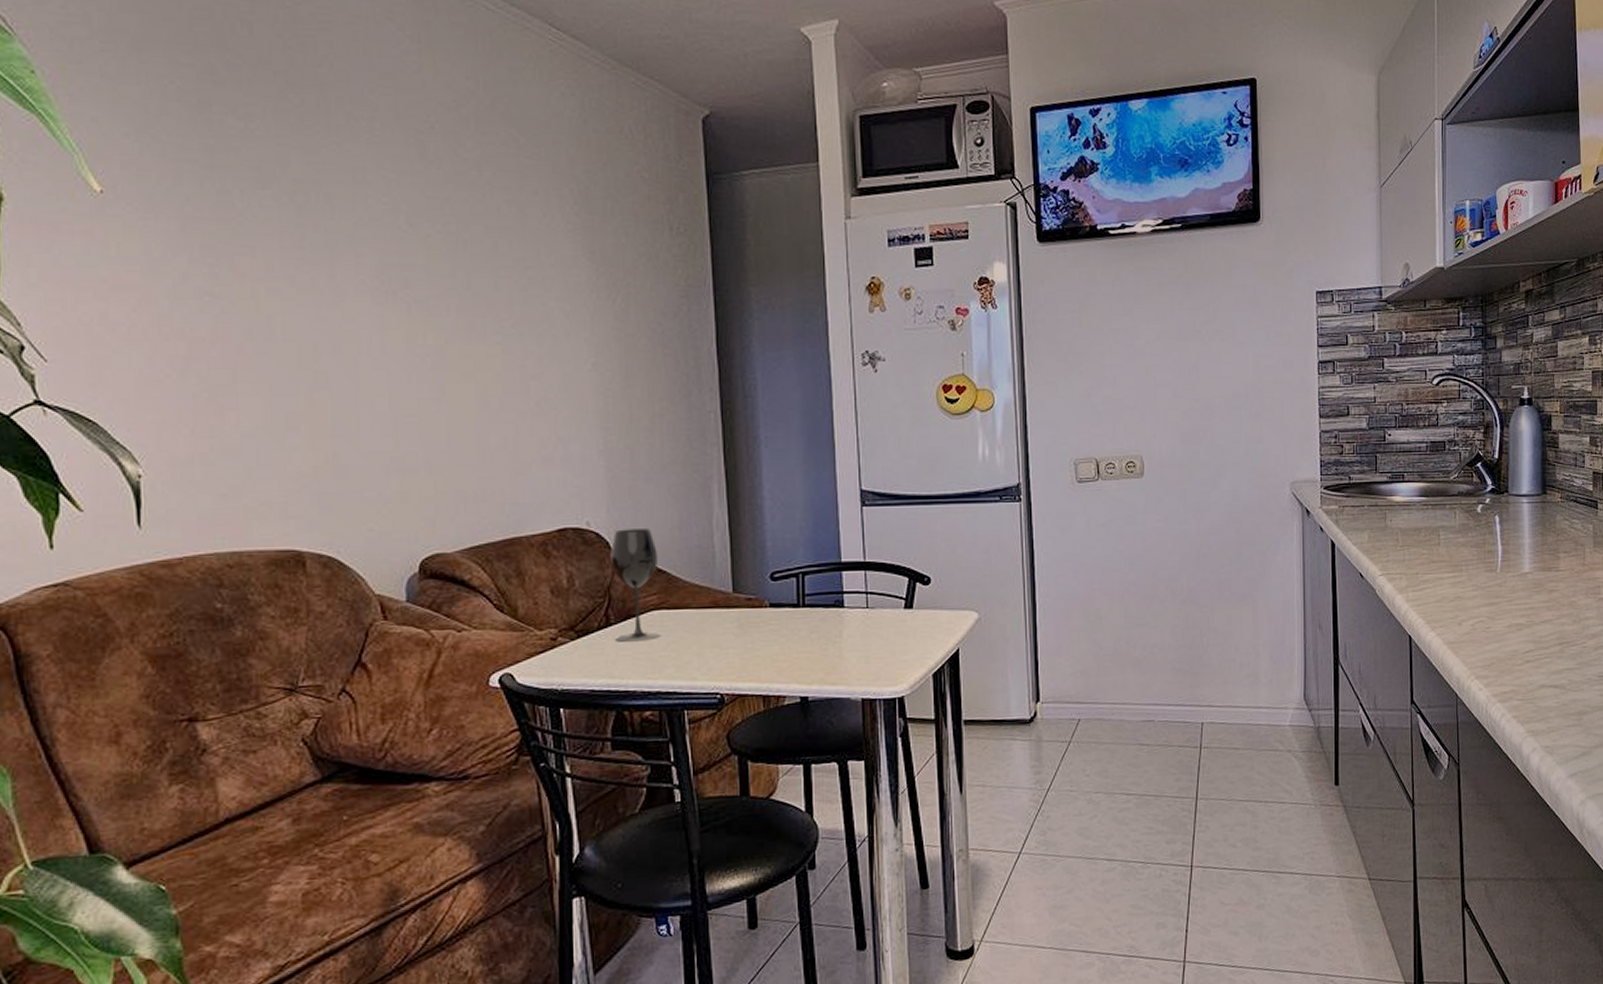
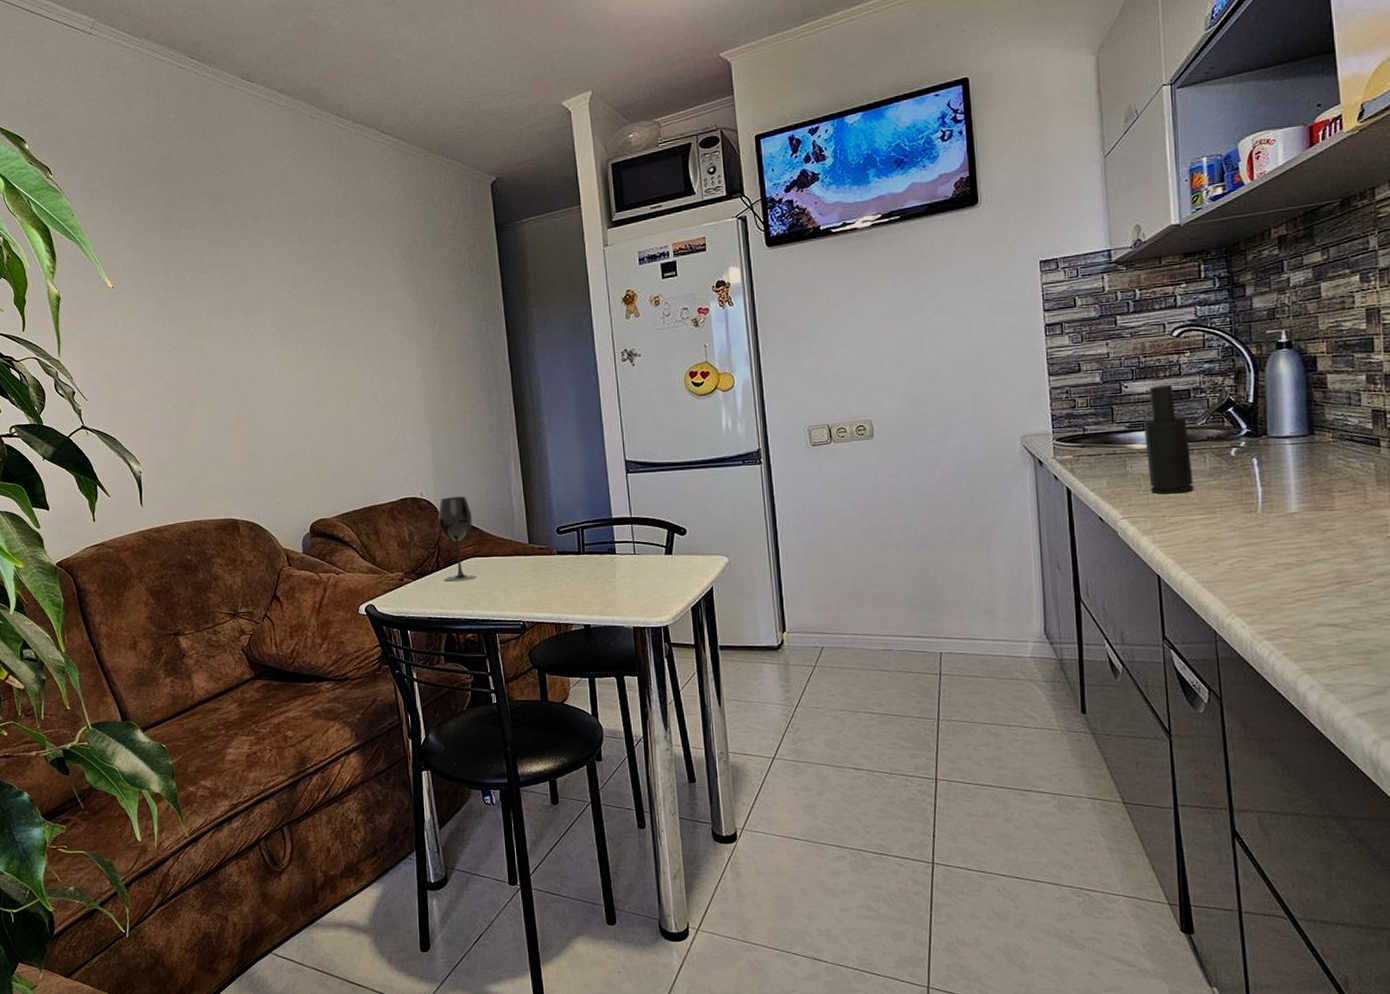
soap dispenser: none [1403,434,1445,550] -> present [1142,384,1194,494]

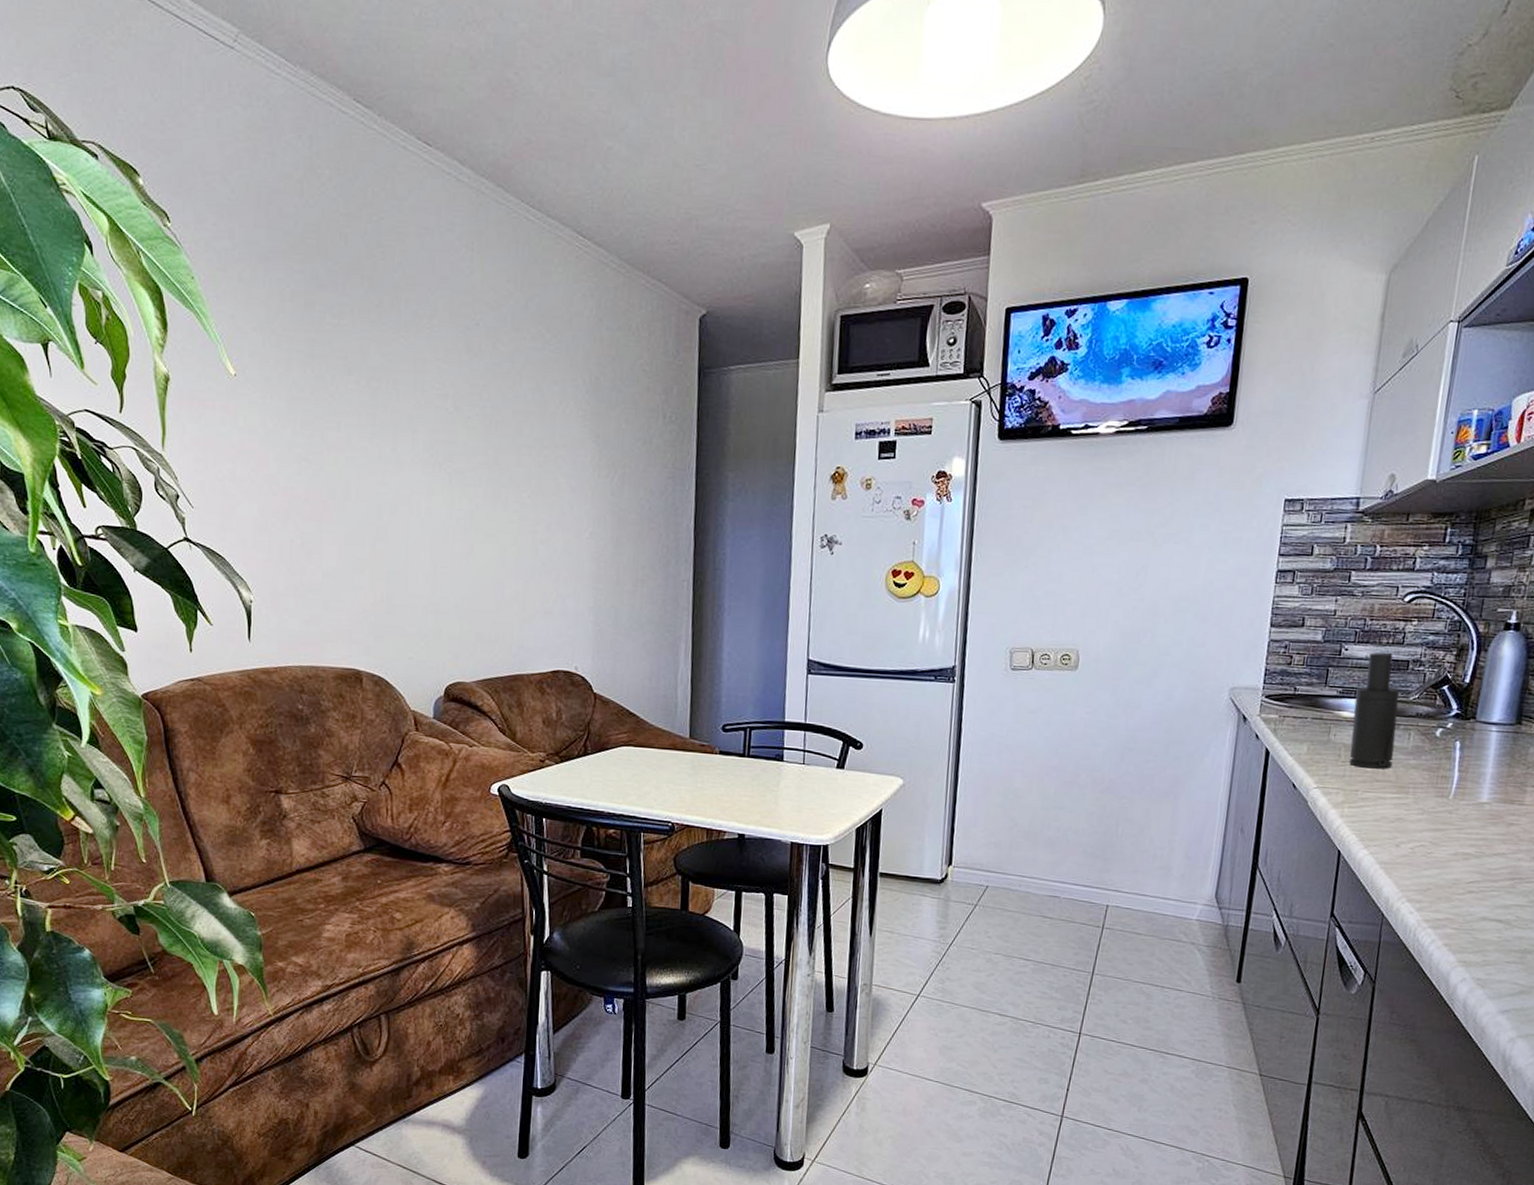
wineglass: present [437,496,478,583] -> none [591,675,631,772]

